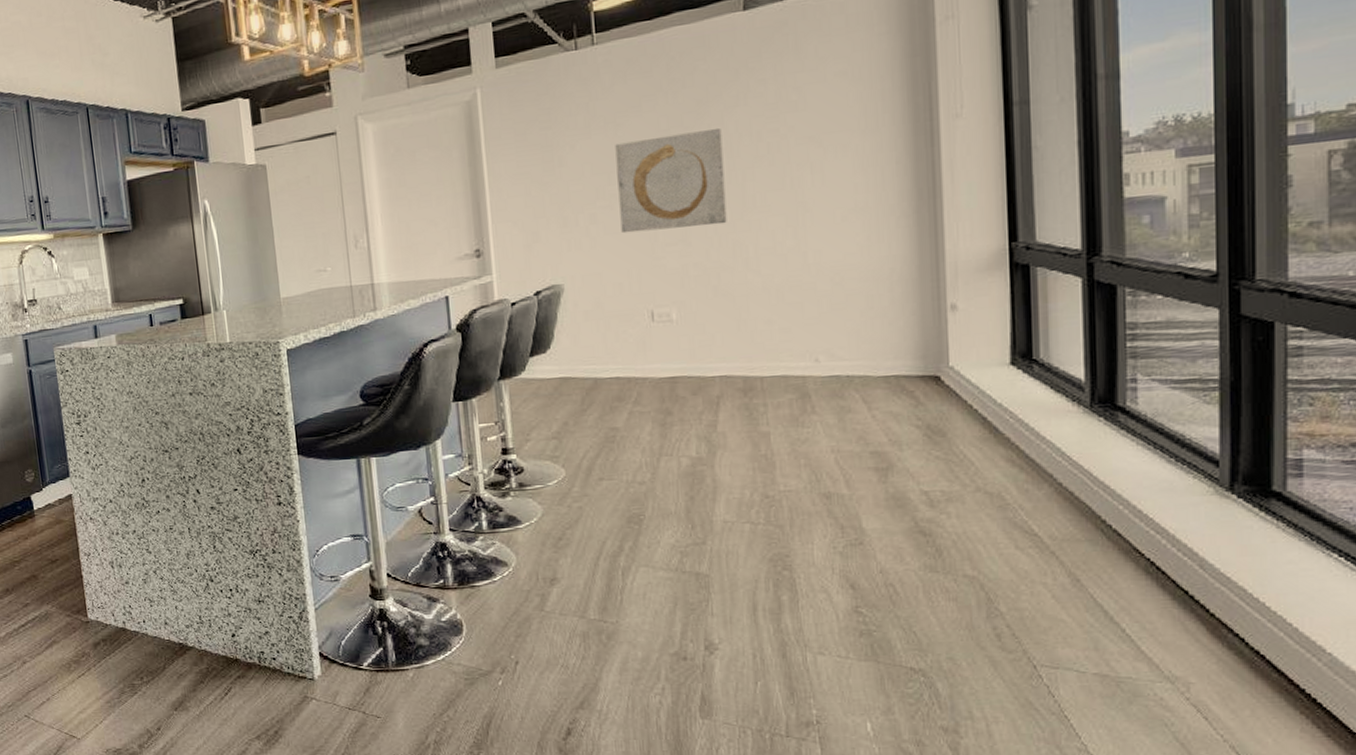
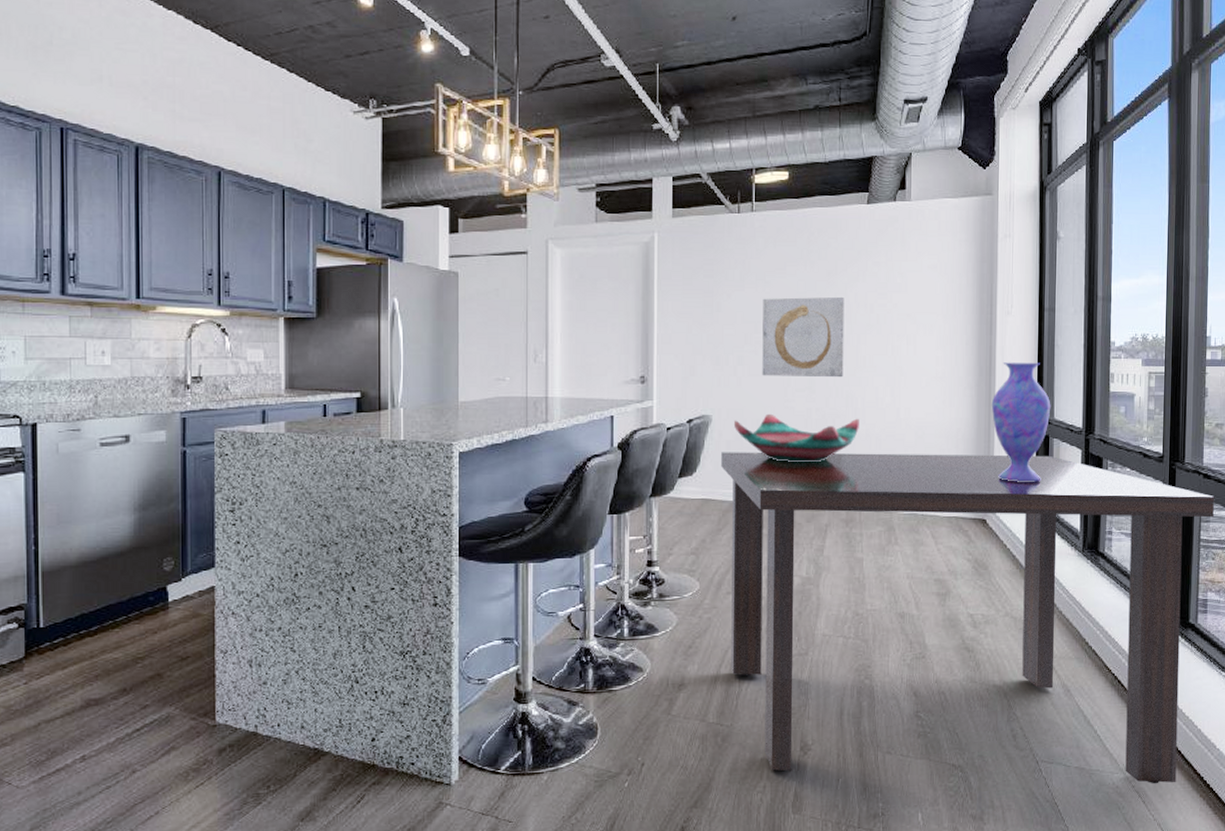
dining table: none [579,289,1309,697] -> present [721,452,1214,784]
decorative bowl: none [590,269,753,329] -> present [733,413,859,463]
vase: none [938,173,1031,328] -> present [991,362,1051,483]

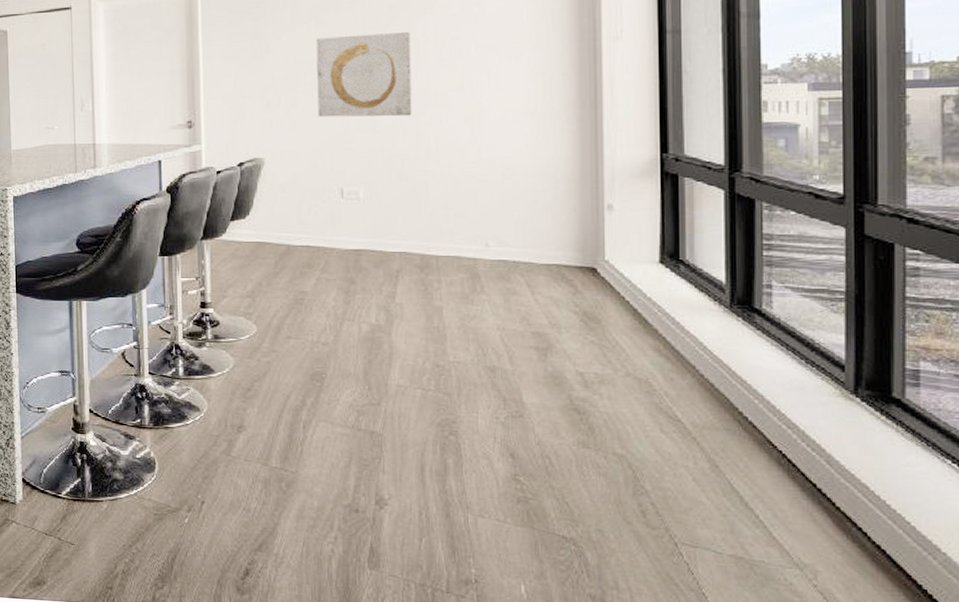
dining table: present [721,452,1214,784] -> none [276,194,925,588]
decorative bowl: present [733,413,859,463] -> none [288,155,433,206]
vase: present [991,362,1051,483] -> none [598,92,680,228]

